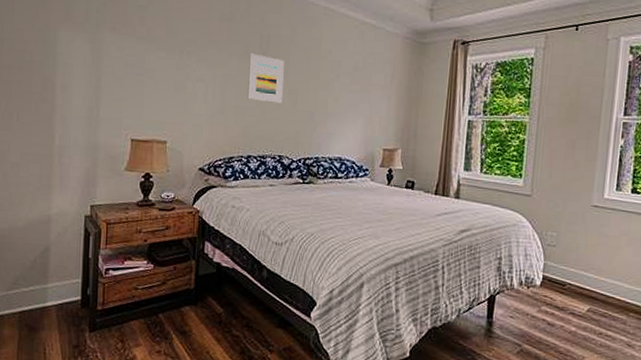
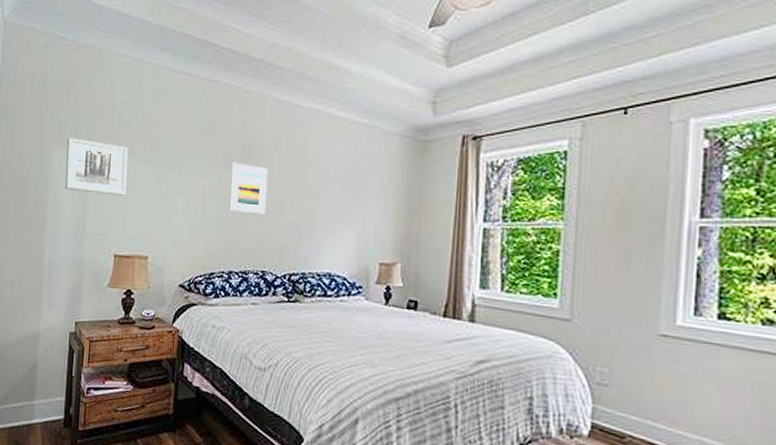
wall art: none [75,18,144,81] -> present [64,137,128,196]

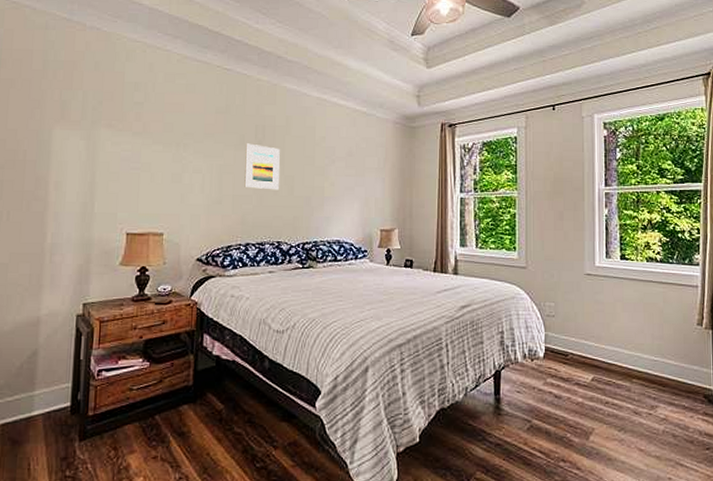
wall art: present [64,137,128,196] -> none [69,116,140,175]

